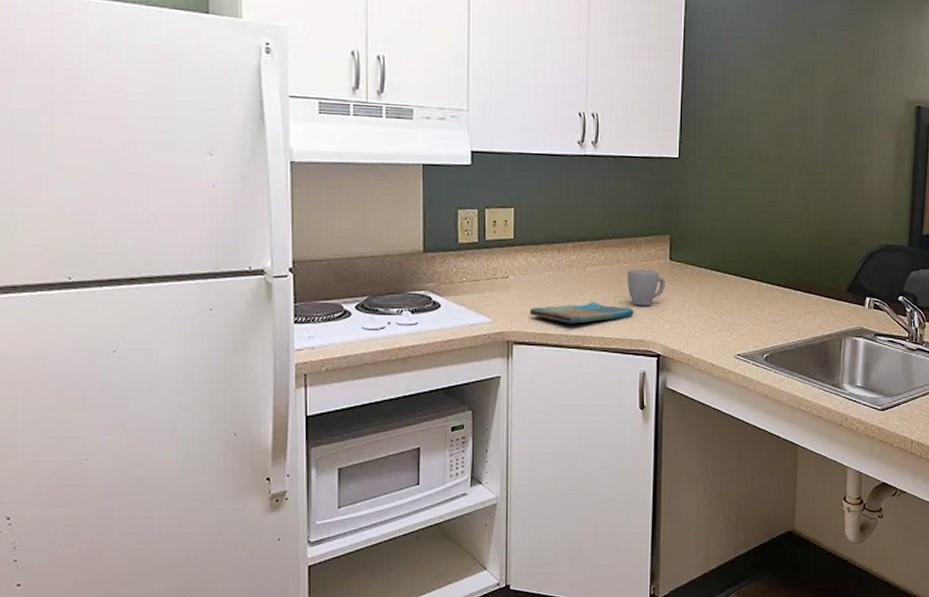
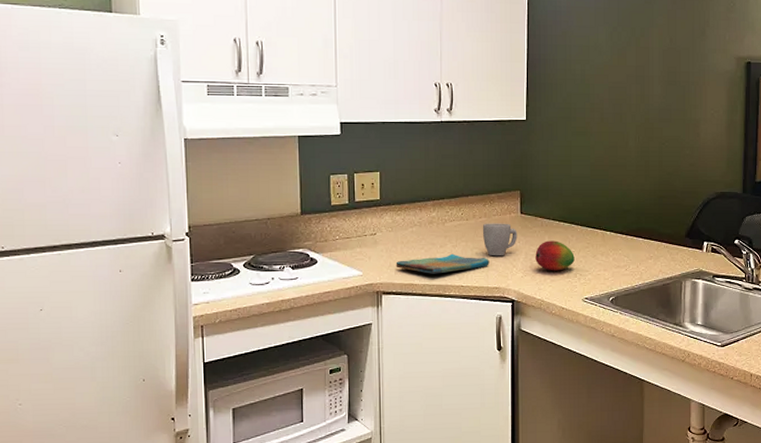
fruit: none [684,290,727,324] -> present [535,240,575,271]

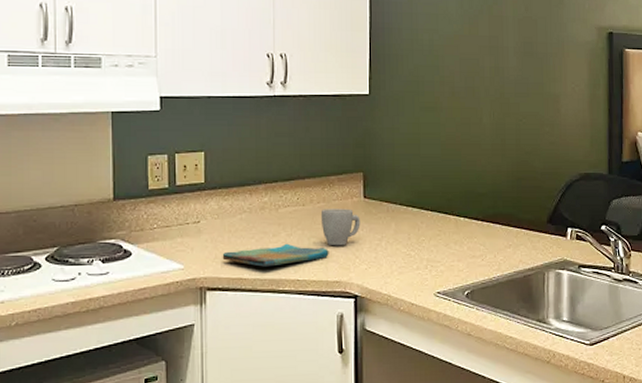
fruit: present [535,240,575,271] -> none [381,228,425,262]

